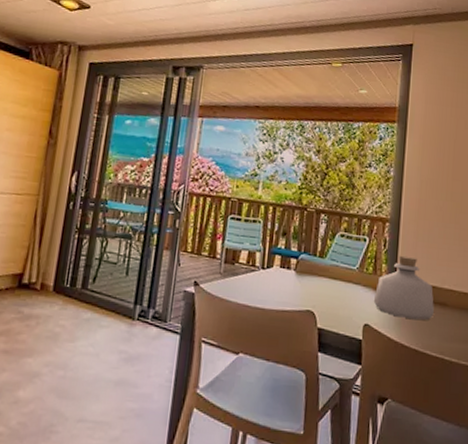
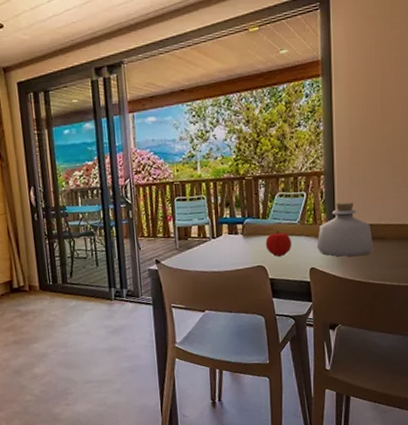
fruit: none [318,273,347,304] -> present [265,230,291,257]

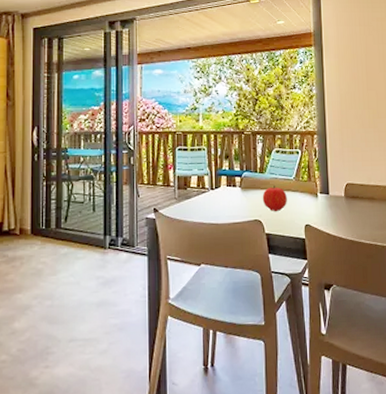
bottle: present [316,202,373,257] -> none [311,161,364,216]

